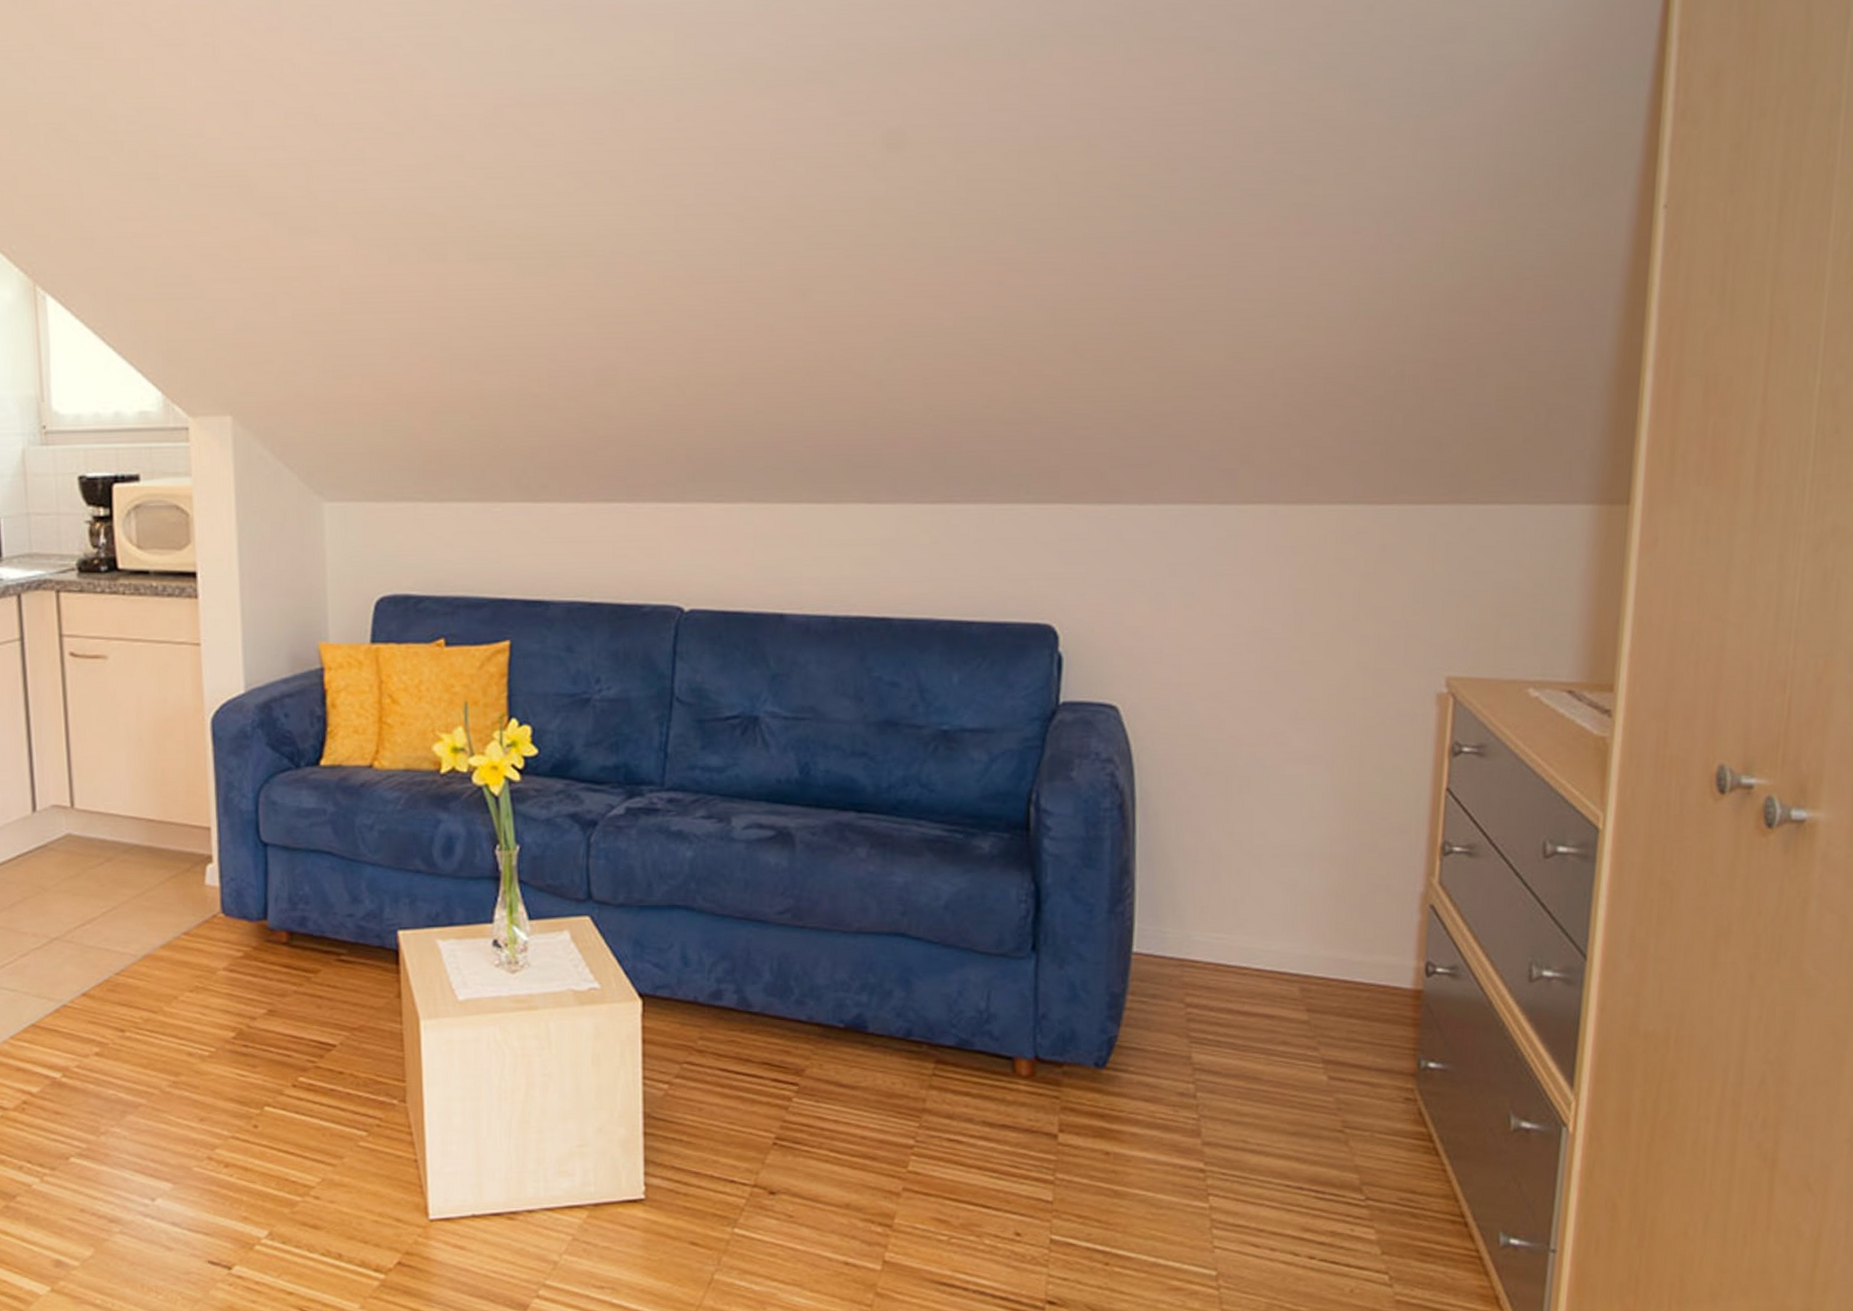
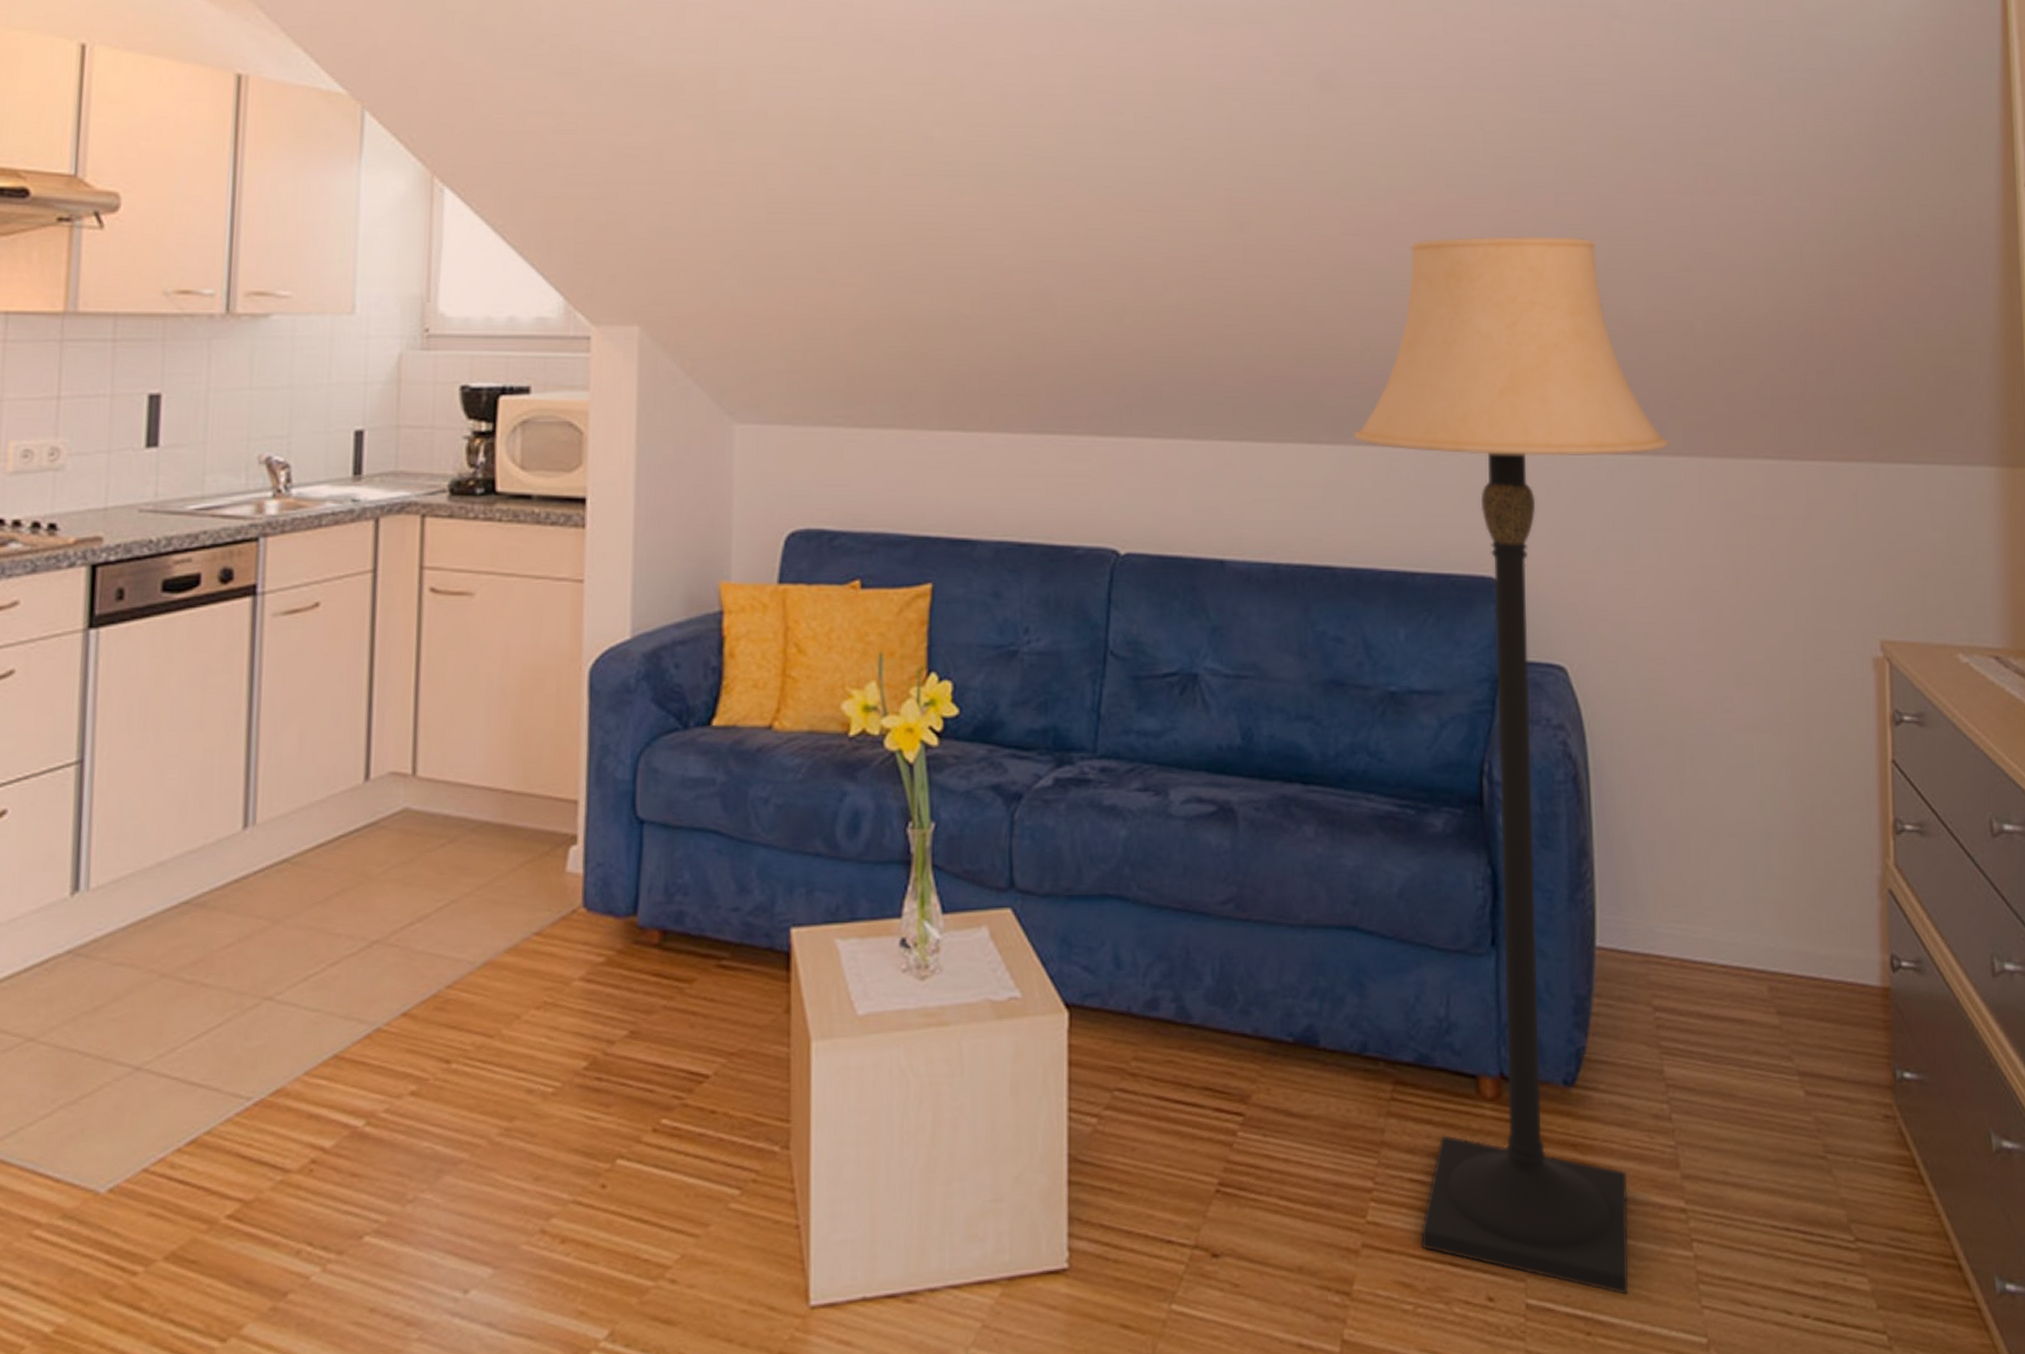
lamp: none [913,287,1239,1235] -> present [1354,236,1669,1295]

